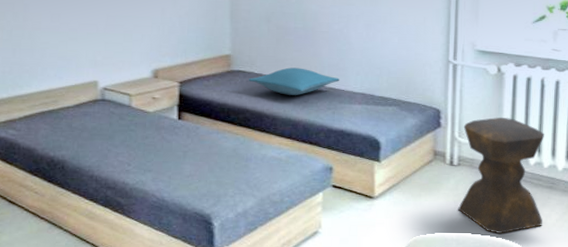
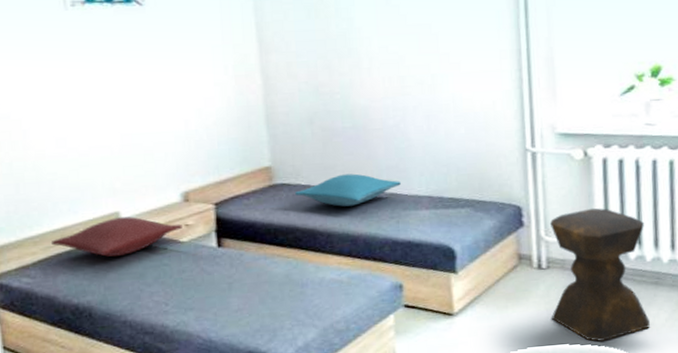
pillow: none [36,85,150,119] -> present [50,216,182,257]

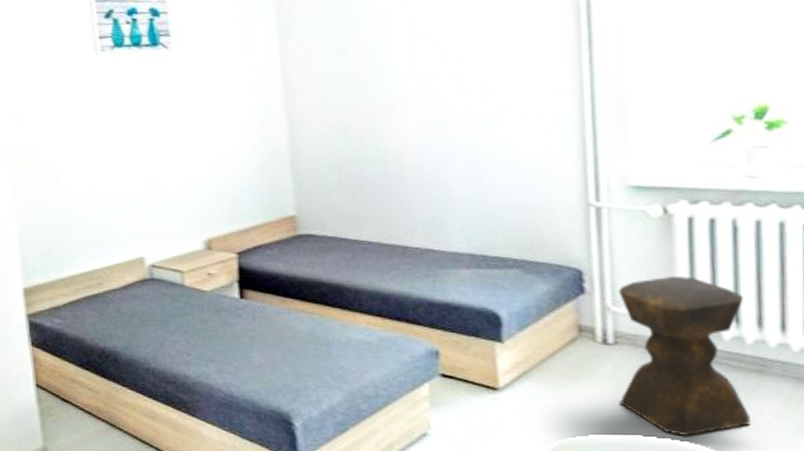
pillow: present [50,216,182,257] -> none [80,262,205,302]
pillow: present [295,173,401,207] -> none [321,226,438,262]

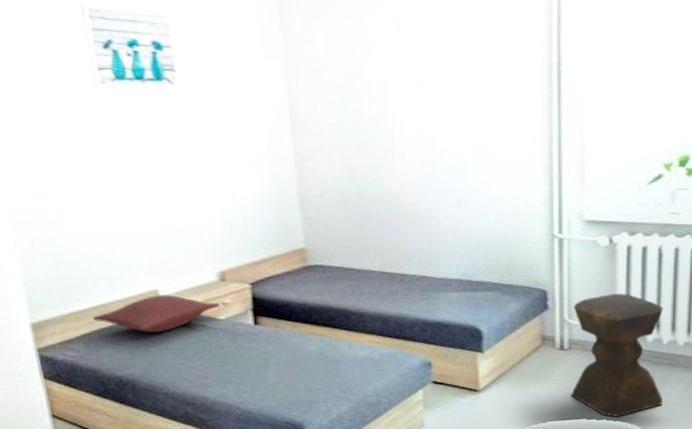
pillow: none [80,262,205,302] -> present [92,294,220,333]

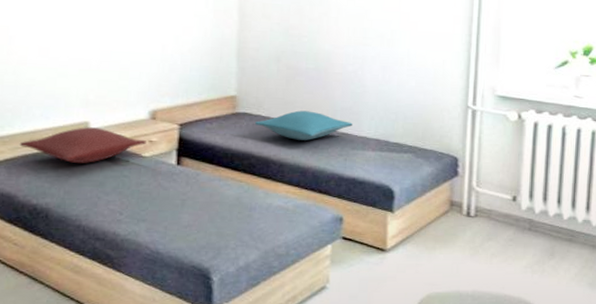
pillow: none [329,256,431,288] -> present [255,110,352,140]
stool: present [570,293,663,417] -> none [473,166,565,289]

